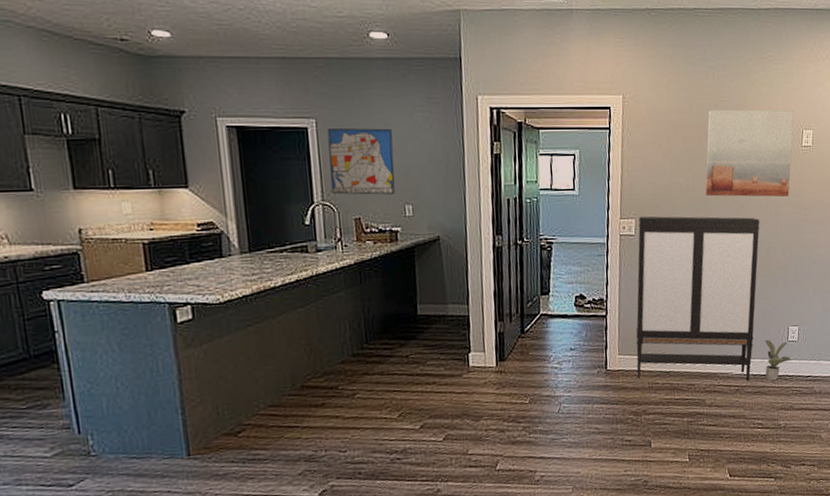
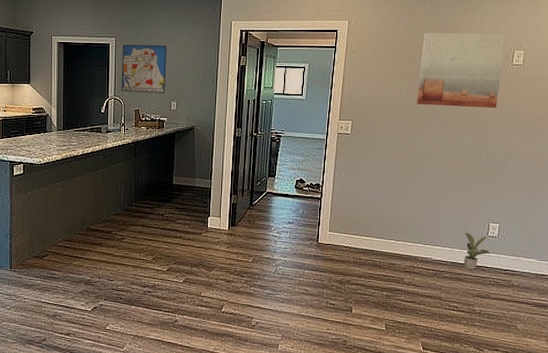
storage cabinet: present [636,216,760,382] -> none [345,119,467,268]

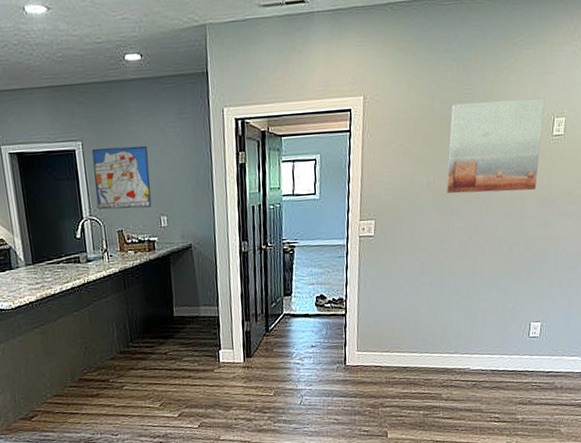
potted plant: present [463,232,489,270] -> none [504,335,531,376]

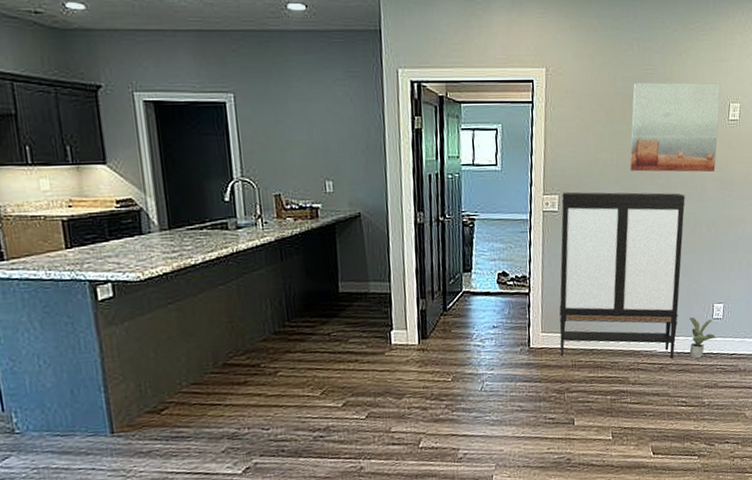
wall art: present [92,145,152,210] -> none [245,102,315,171]
storage cabinet: none [374,213,504,377] -> present [559,191,685,359]
potted plant: none [504,335,531,376] -> present [689,317,715,359]

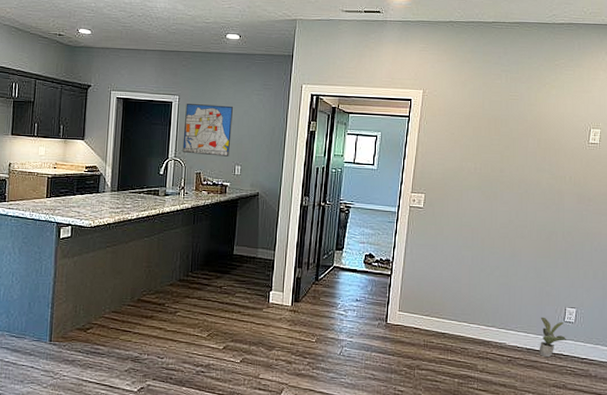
wall art: none [245,102,315,171] -> present [182,104,233,157]
storage cabinet: present [559,191,685,359] -> none [415,192,543,354]
wall art: present [630,82,721,173] -> none [492,106,583,188]

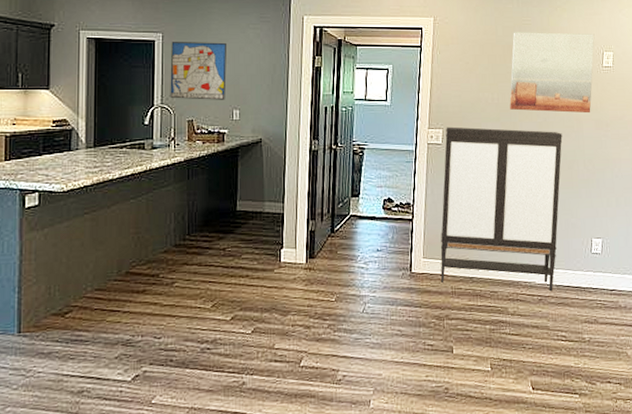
storage cabinet: none [415,192,543,354] -> present [440,126,563,292]
wall art: none [492,106,583,188] -> present [509,32,595,114]
potted plant: present [539,317,566,358] -> none [567,250,594,293]

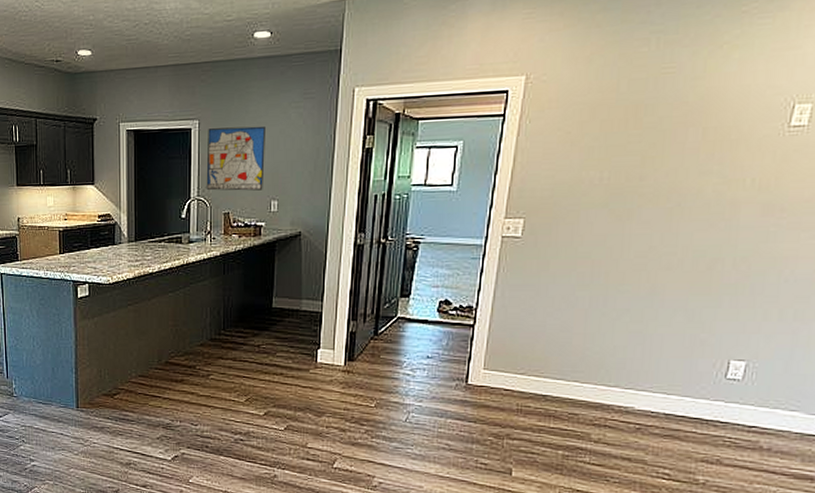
storage cabinet: present [440,126,563,292] -> none [505,215,704,421]
wall art: present [509,32,595,114] -> none [626,78,783,195]

